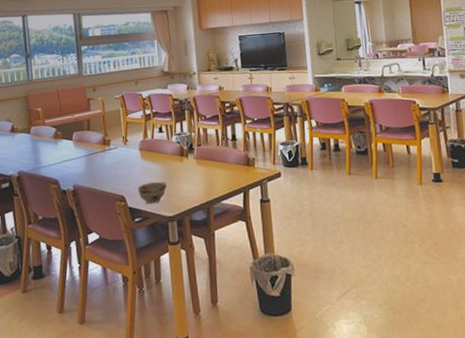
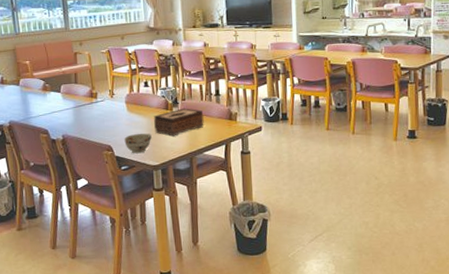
tissue box: none [169,154,221,185] -> present [154,108,204,137]

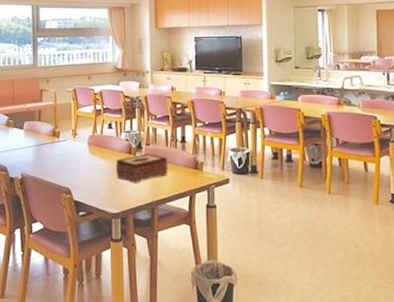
teacup: present [124,133,152,154] -> none [84,178,113,199]

